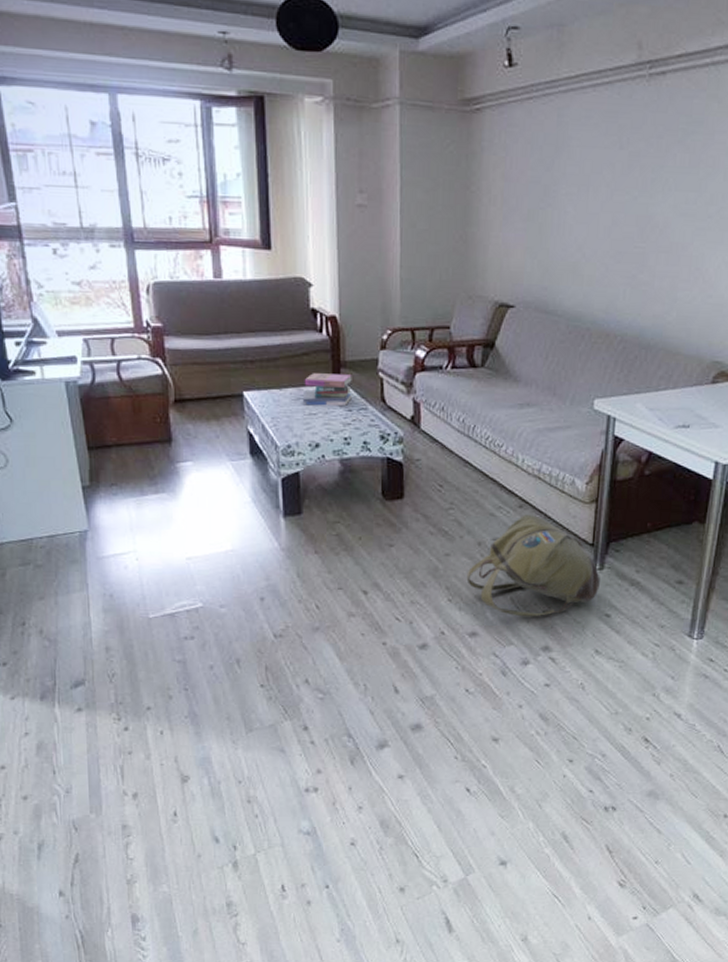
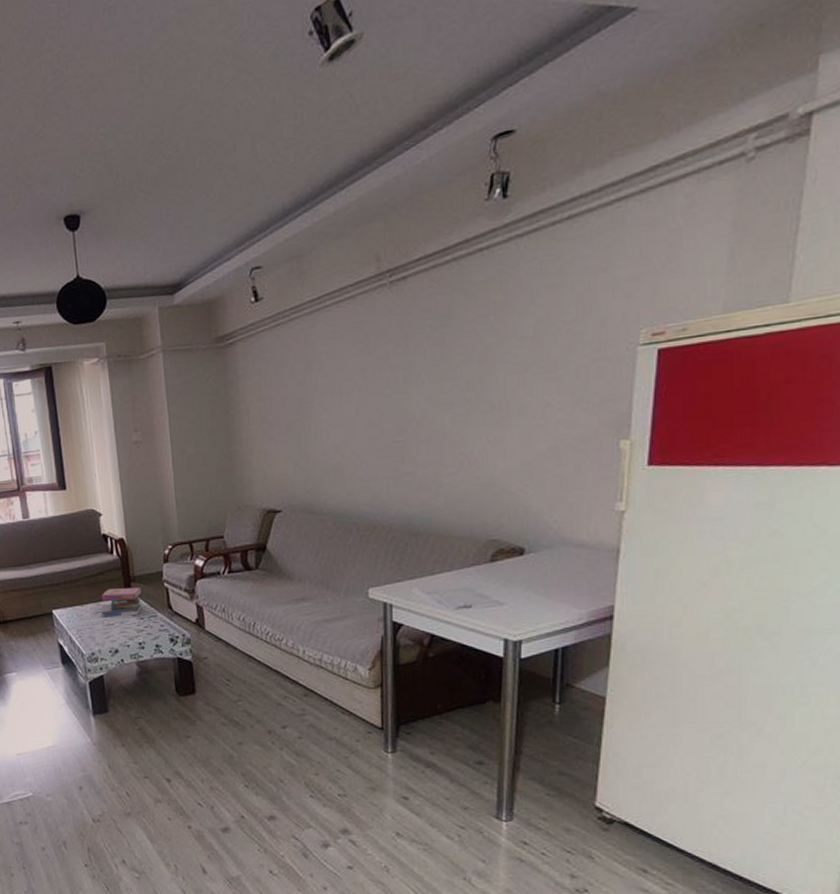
backpack: present [466,514,601,617] -> none [260,701,395,801]

